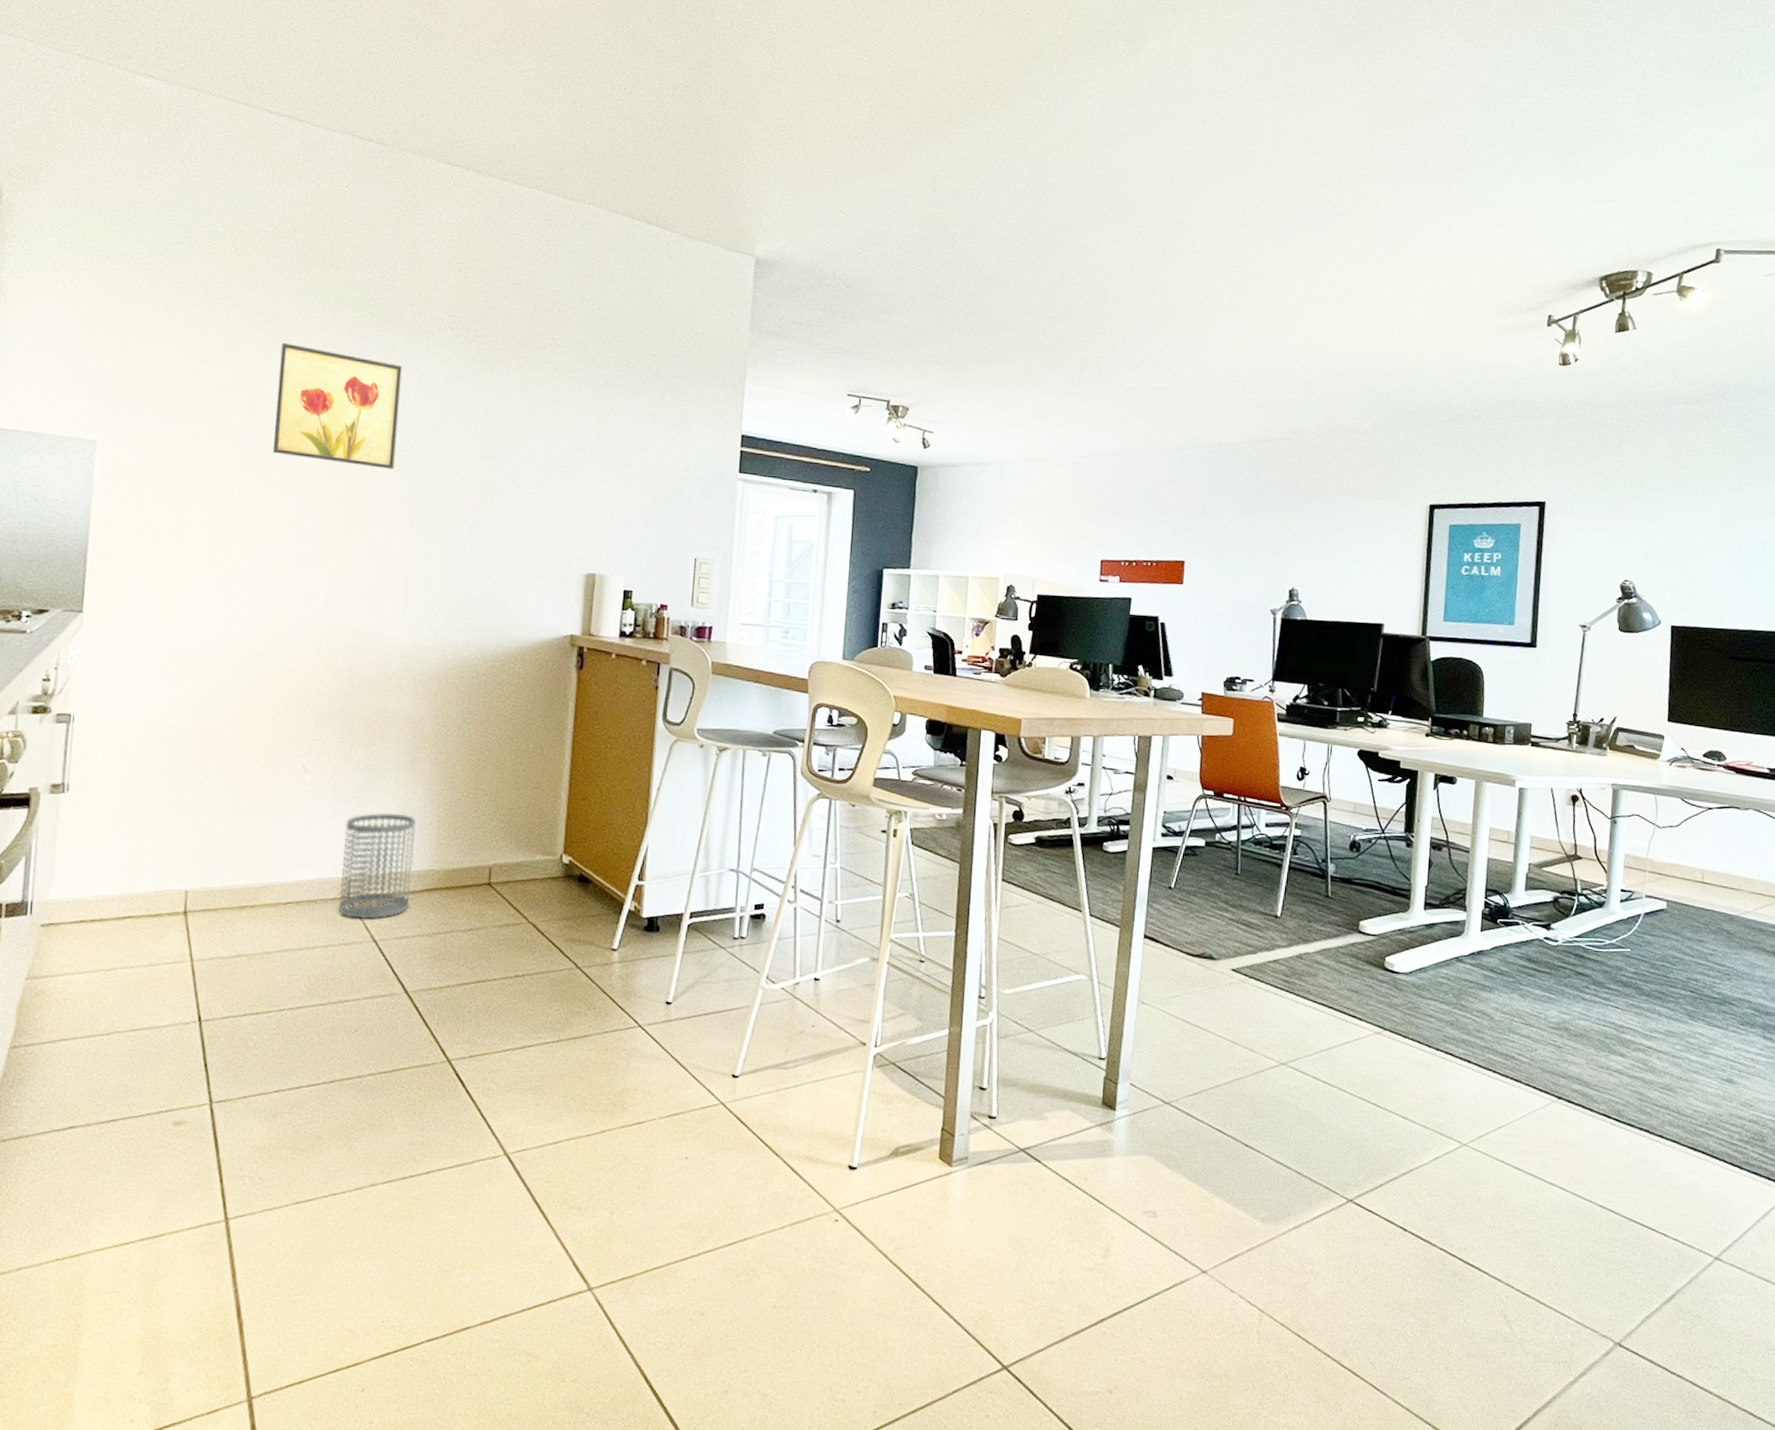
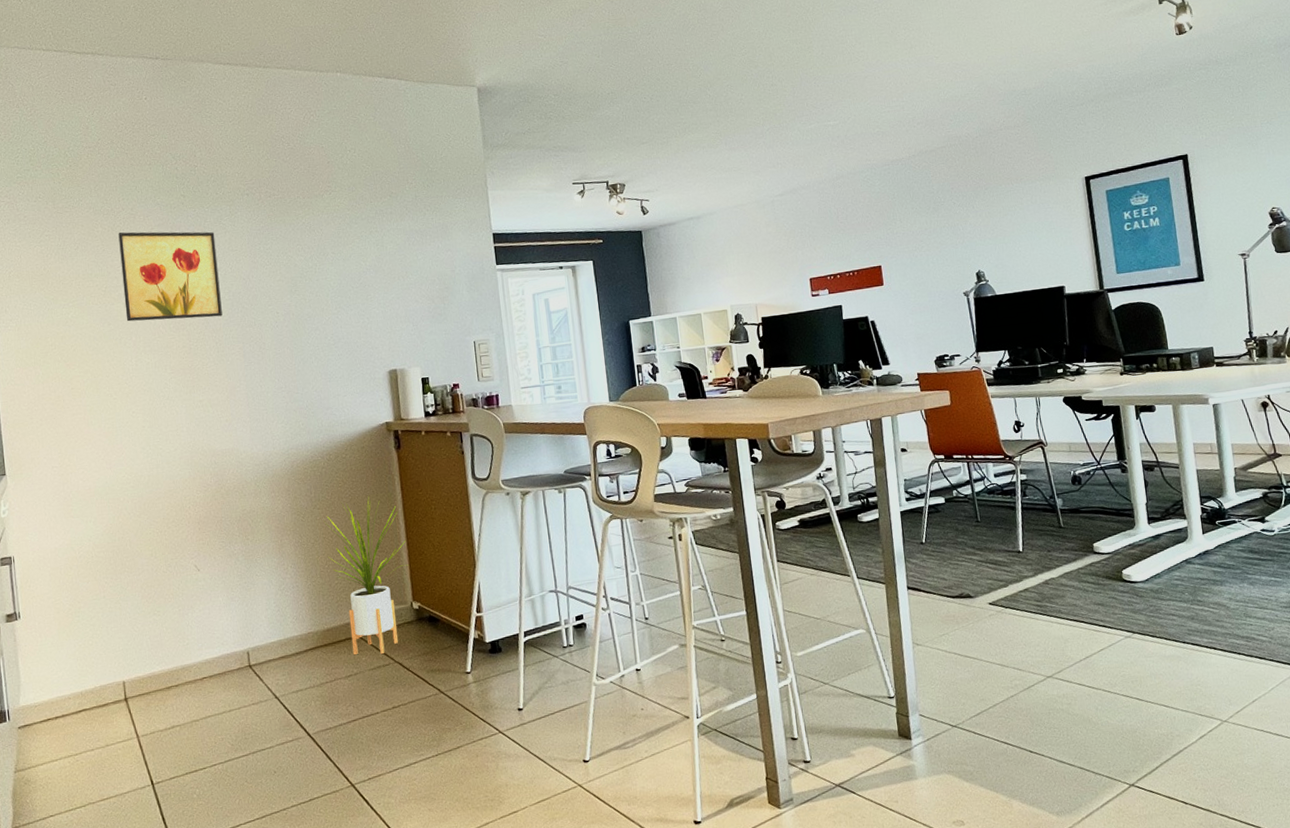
wastebasket: present [339,812,417,919] -> none [236,590,299,682]
house plant: none [470,719,569,911] -> present [323,496,409,656]

